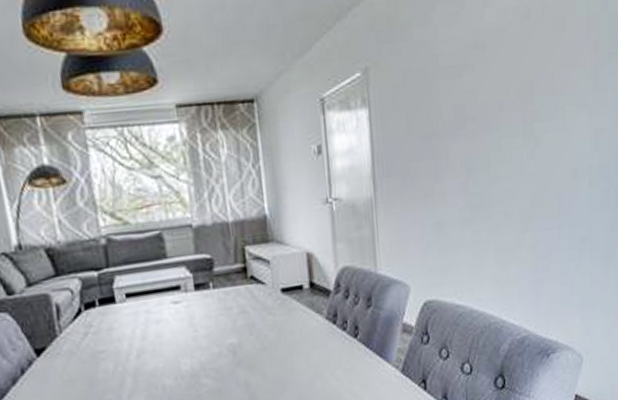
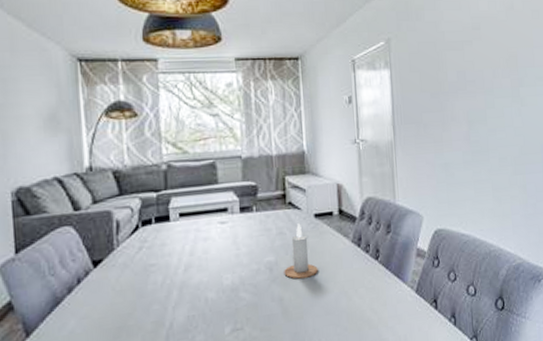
candle: none [249,300,288,362] -> present [284,223,318,279]

